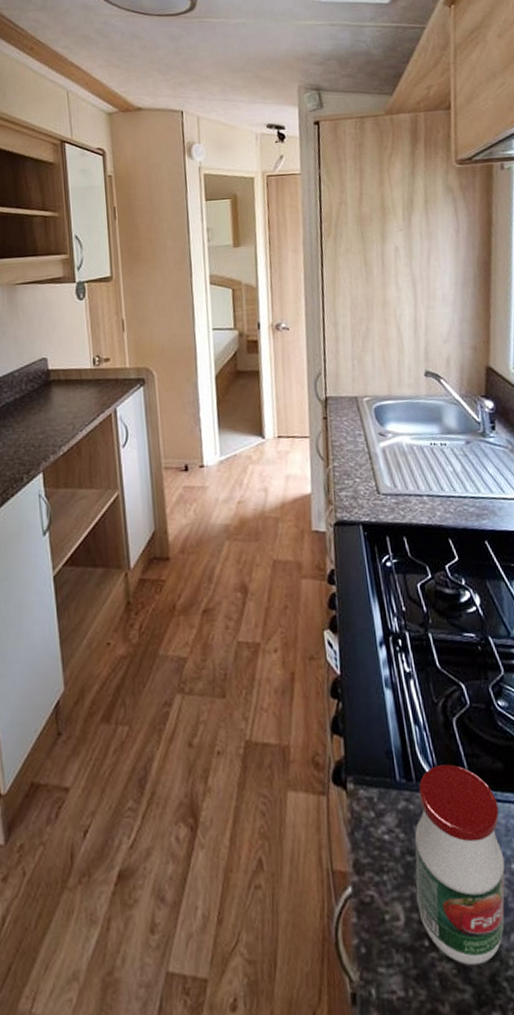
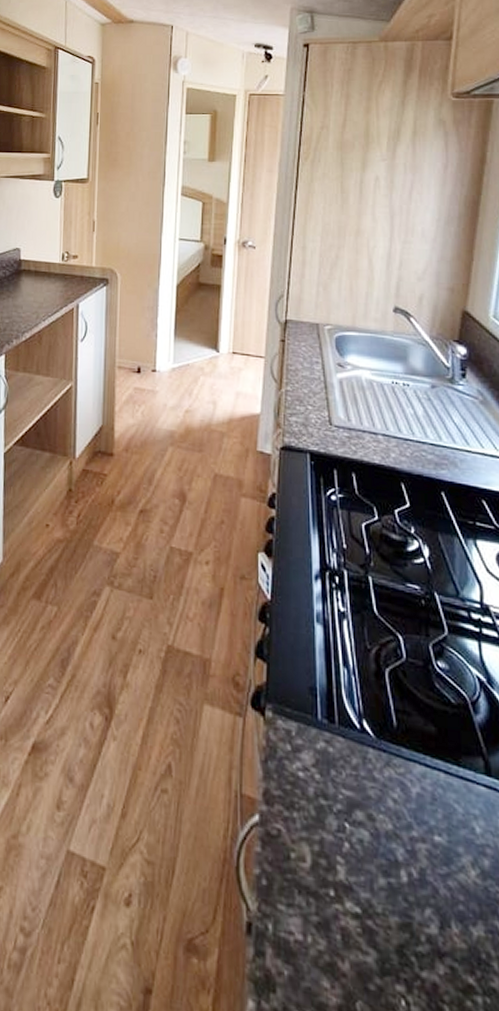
jar: present [415,764,505,966] -> none [326,713,427,932]

